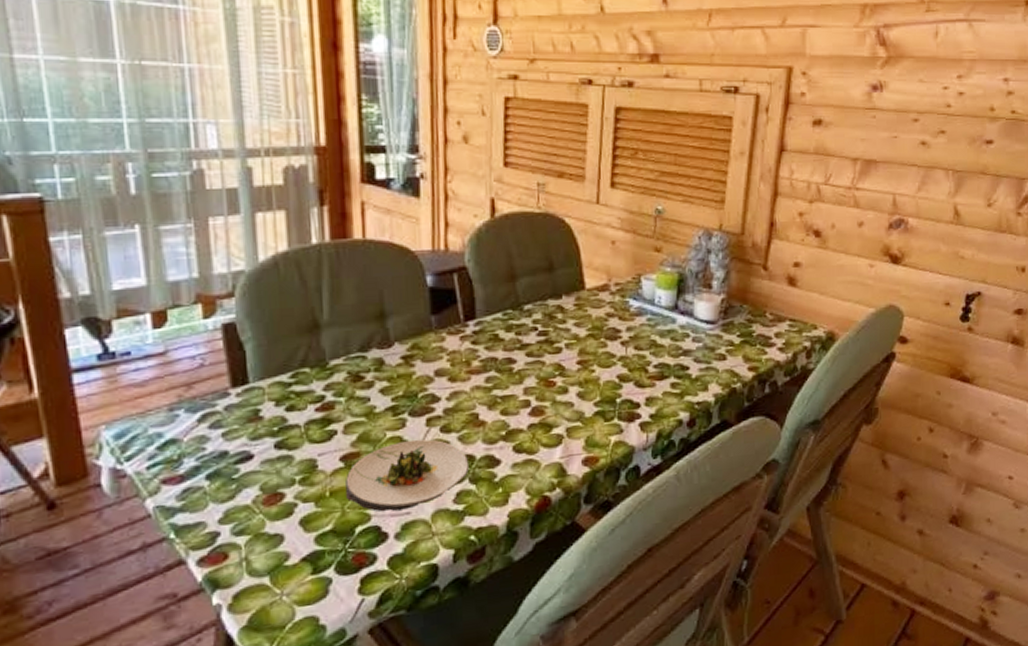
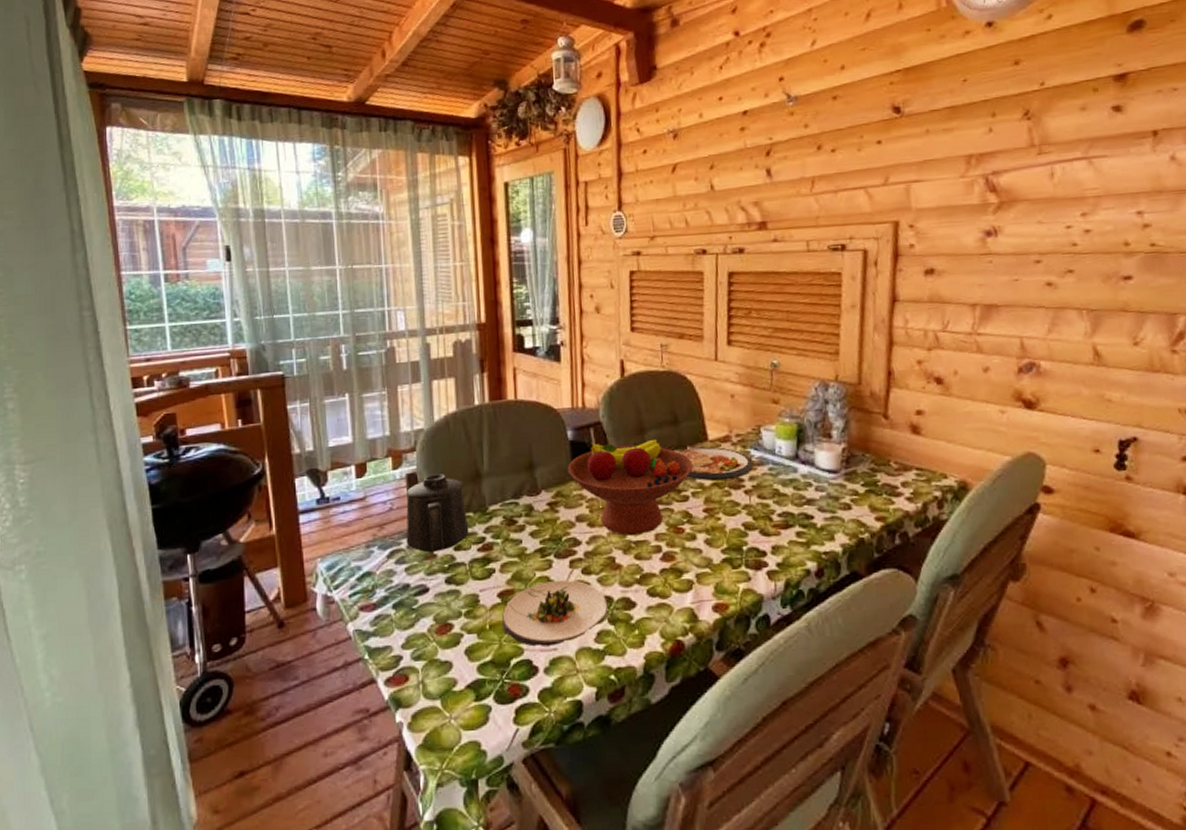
mug: none [221,324,305,415] -> present [405,474,469,553]
fruit bowl: none [426,283,568,390] -> present [567,436,693,535]
dish: none [552,295,632,332] -> present [677,446,754,481]

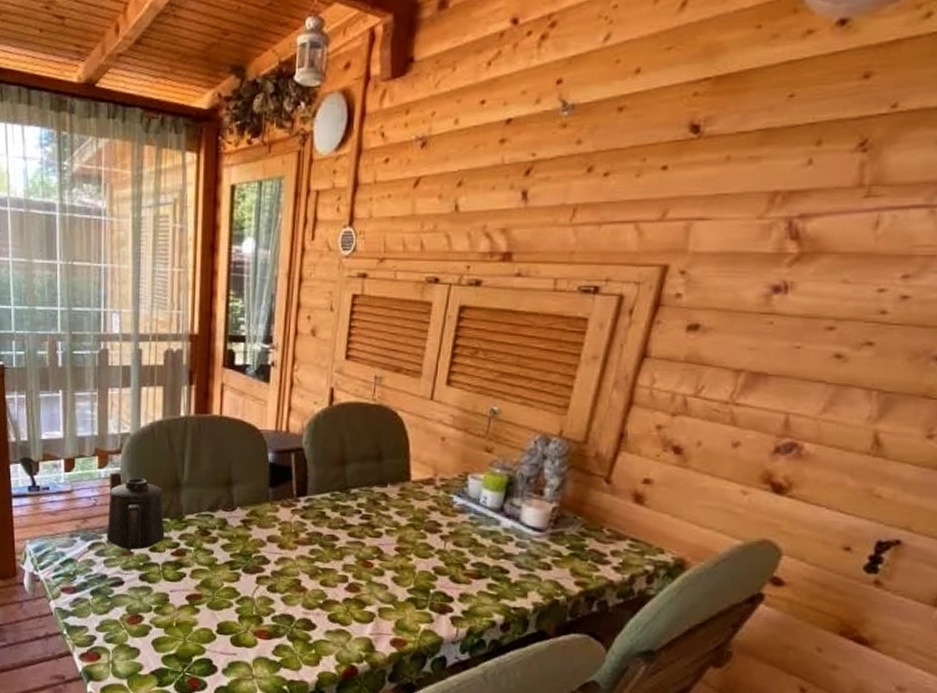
salad plate: present [502,580,608,647] -> none [188,593,289,651]
fruit bowl: present [567,436,693,535] -> none [264,461,391,563]
dish: present [677,446,754,481] -> none [377,485,455,523]

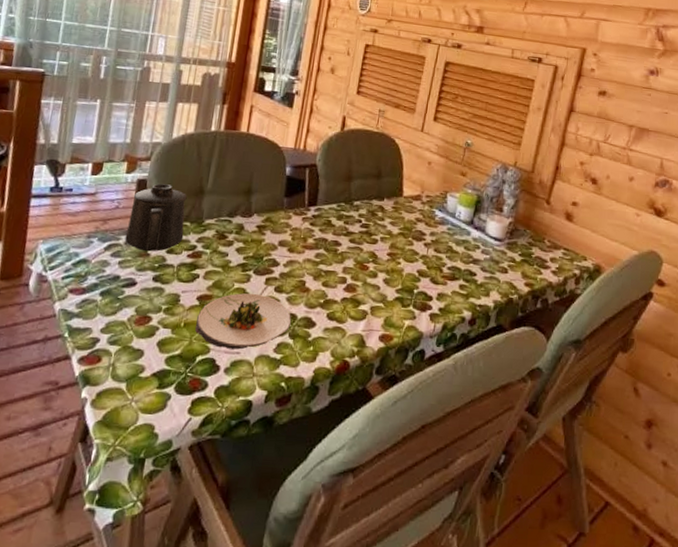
salad plate: none [188,593,289,651] -> present [195,293,292,350]

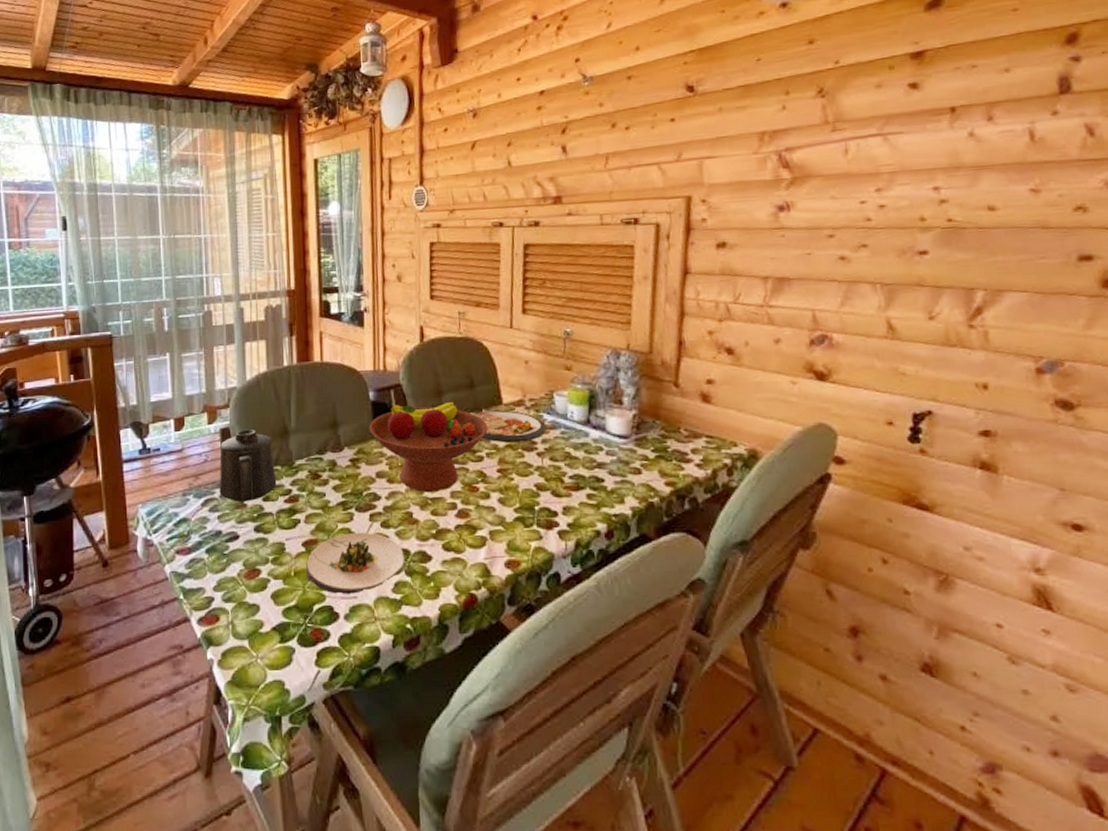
fruit bowl: none [280,175,387,266] -> present [369,397,488,492]
dish: none [376,200,436,232] -> present [473,410,546,443]

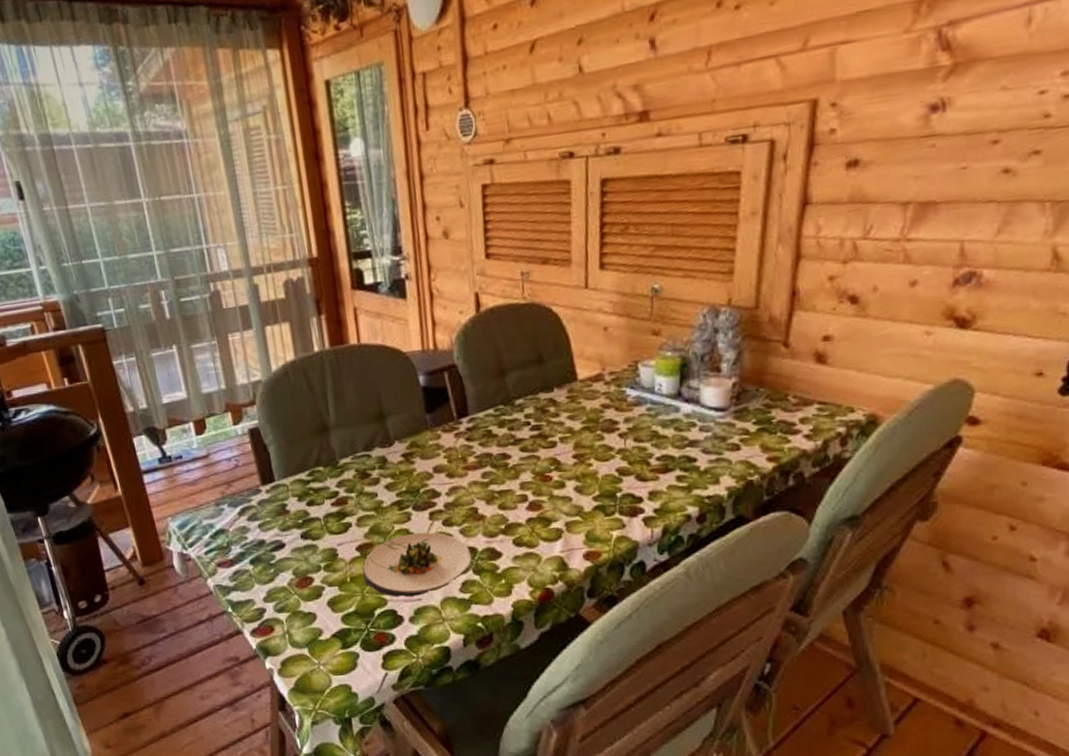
mug: present [219,429,277,503] -> none [250,427,321,509]
fruit bowl: present [369,397,488,492] -> none [421,381,561,485]
dish: present [473,410,546,443] -> none [543,387,630,425]

